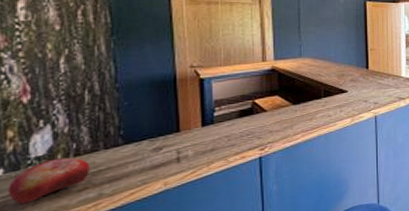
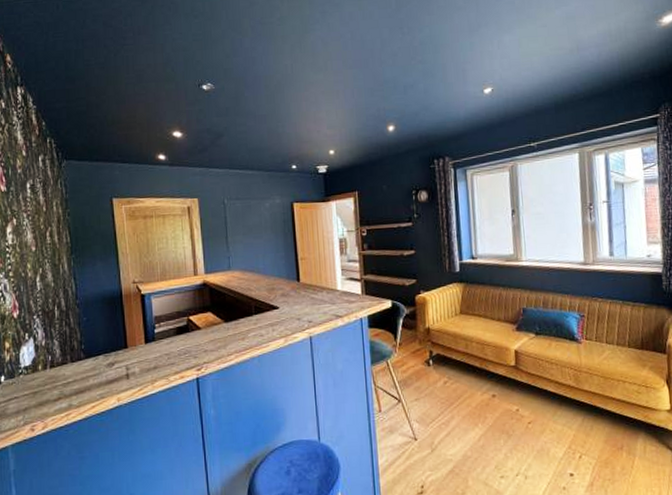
fruit: present [8,157,90,205] -> none [8,368,62,410]

